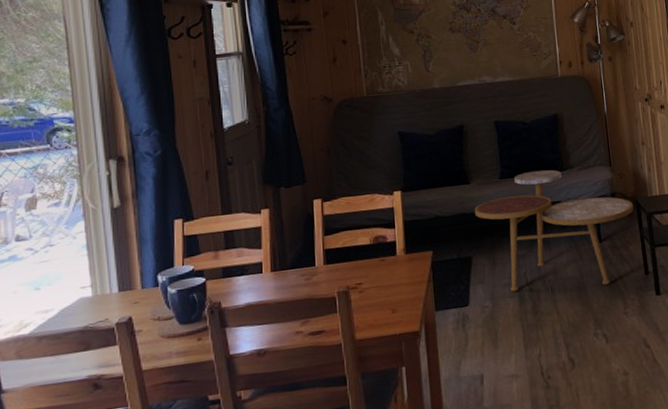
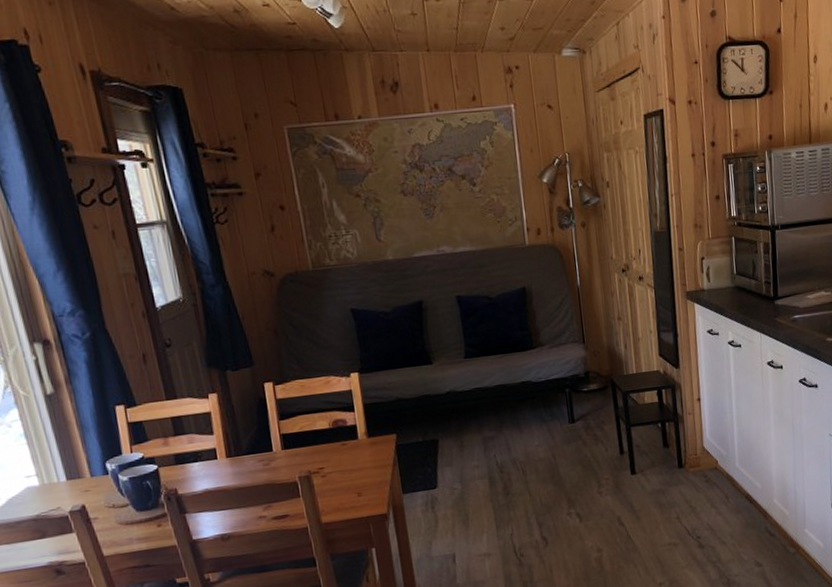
side table: present [474,170,634,292] -> none [438,348,609,474]

